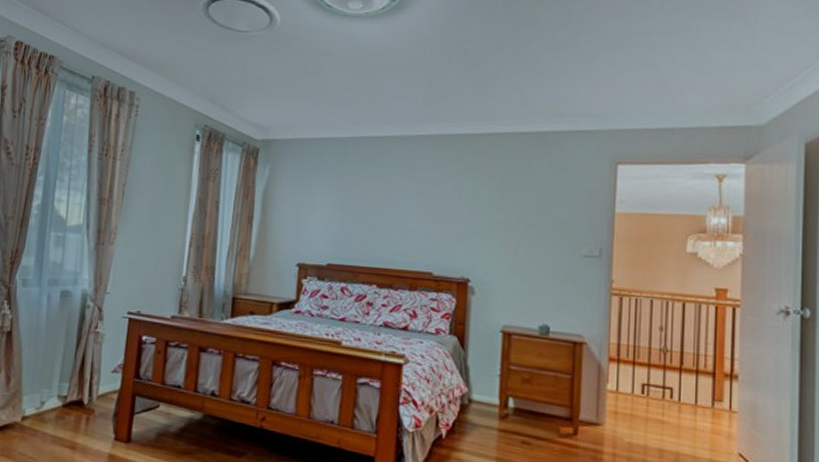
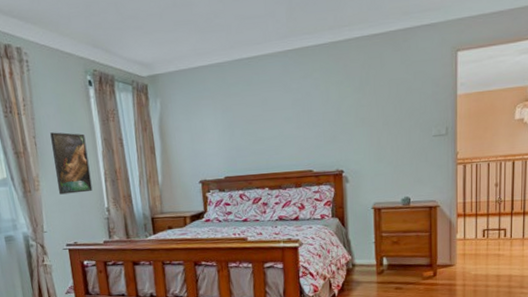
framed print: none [134,183,179,255] -> present [50,132,93,195]

